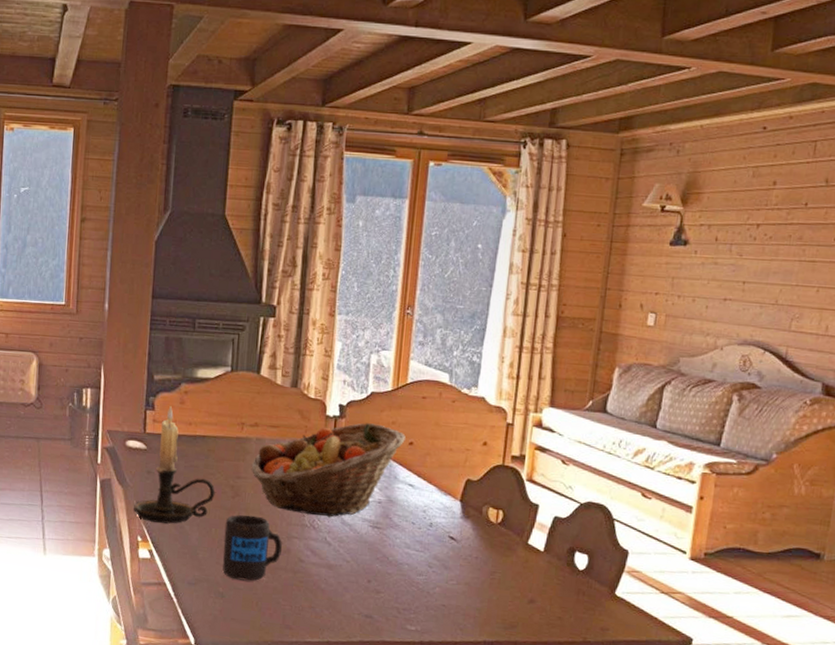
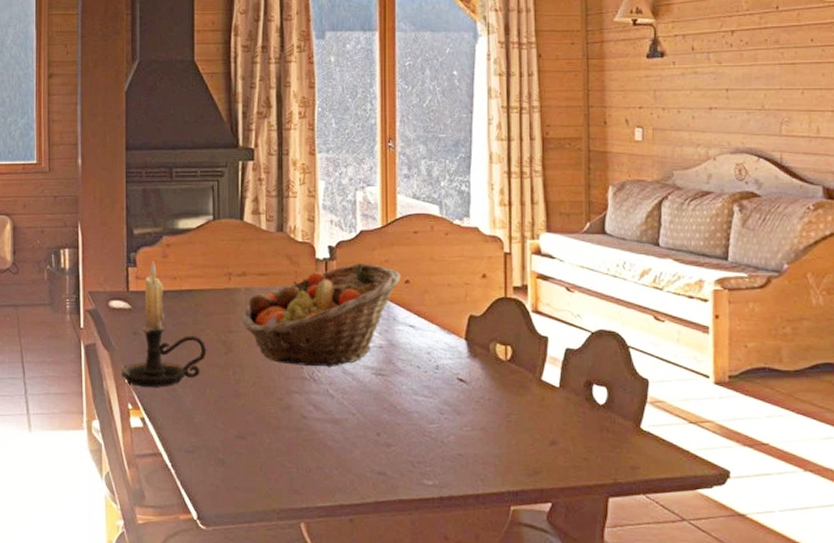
mug: present [223,514,282,581] -> none [220,371,282,444]

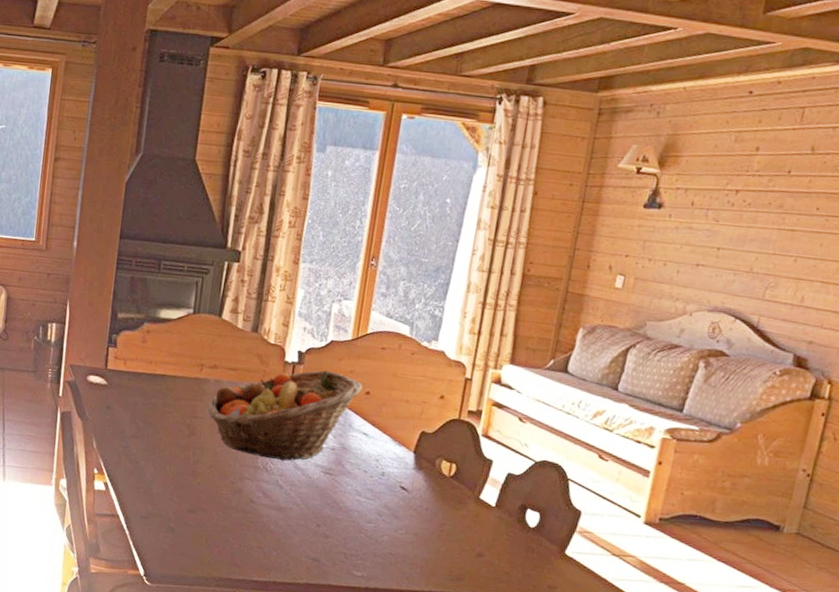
candle holder: present [122,260,207,387] -> none [91,343,172,459]

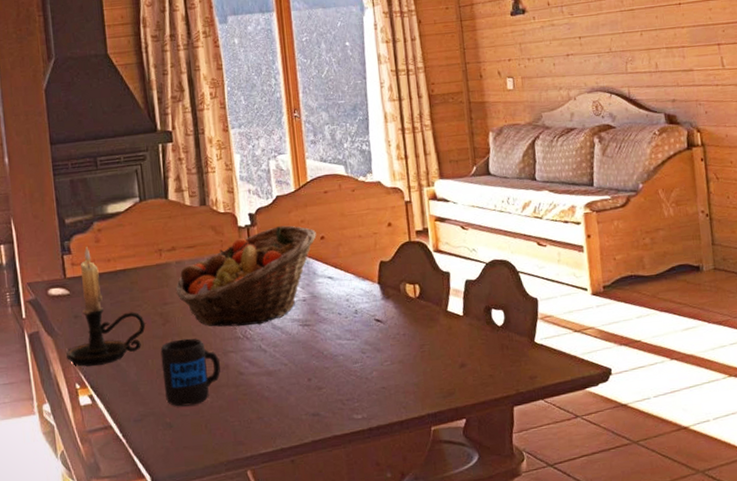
candle holder: none [91,343,172,459] -> present [67,246,146,367]
mug: none [175,453,235,518] -> present [160,338,221,407]

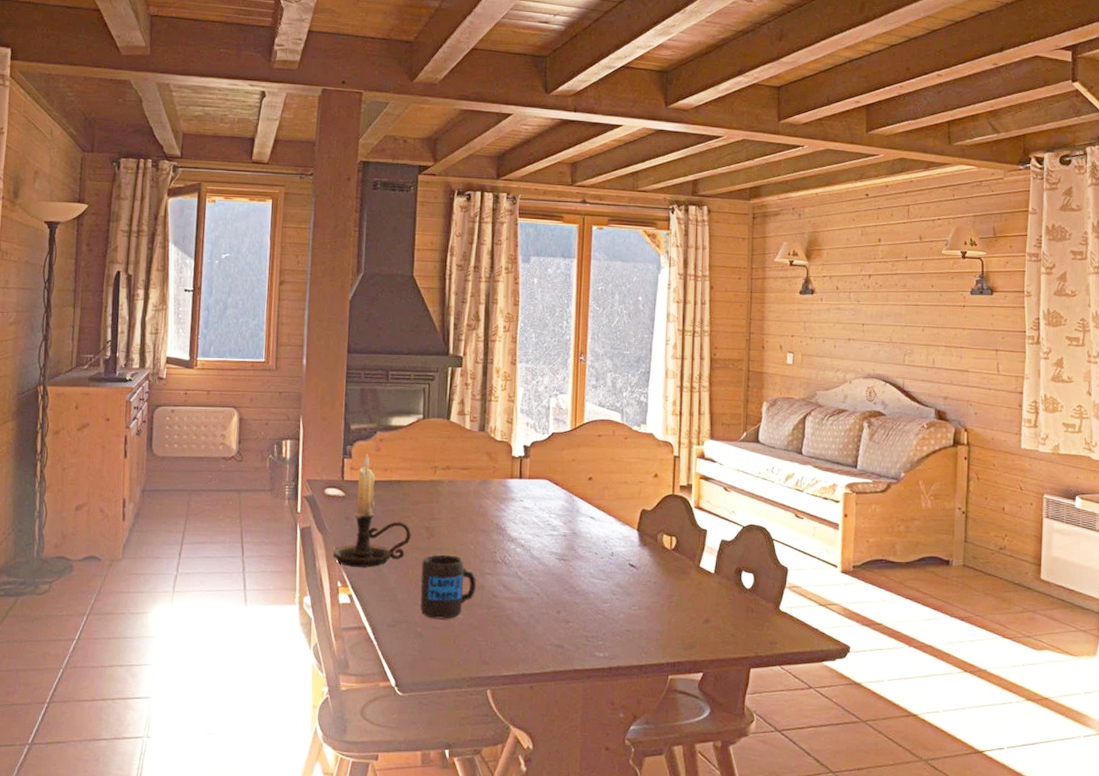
fruit basket: present [175,225,317,327] -> none [444,461,585,552]

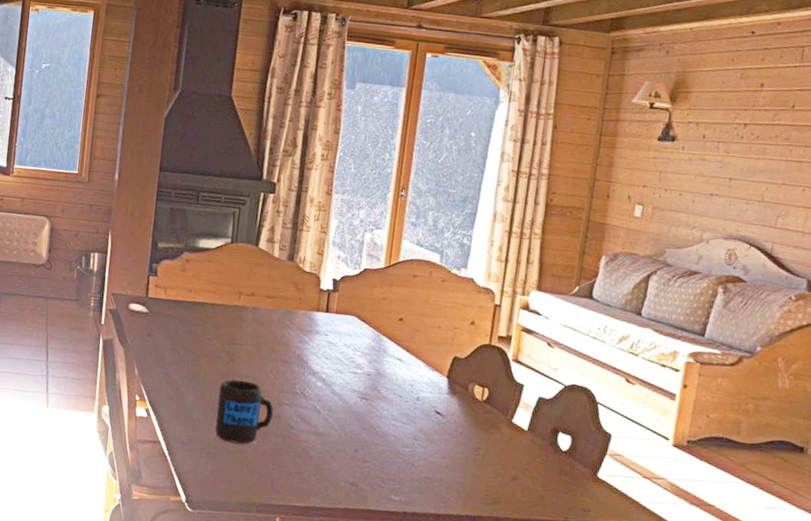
candle holder: present [333,453,412,568] -> none [133,272,212,385]

